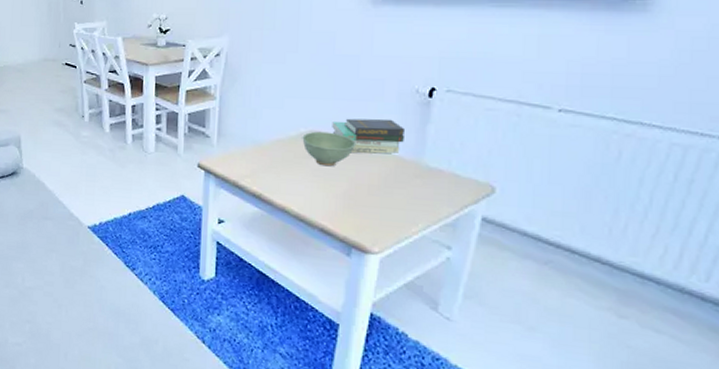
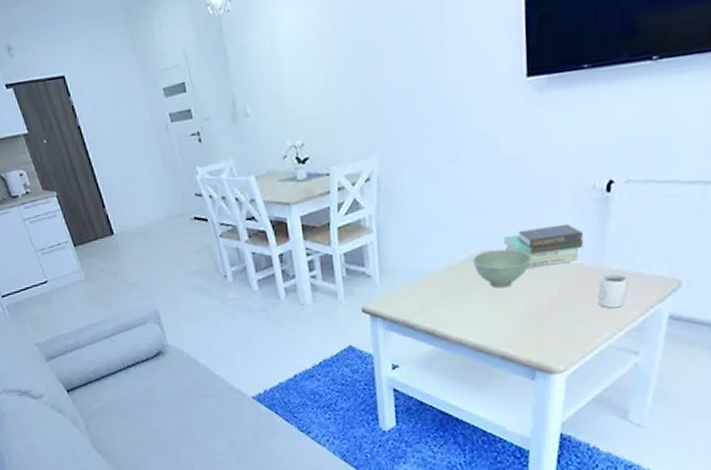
mug: none [415,170,445,203] -> present [598,273,628,309]

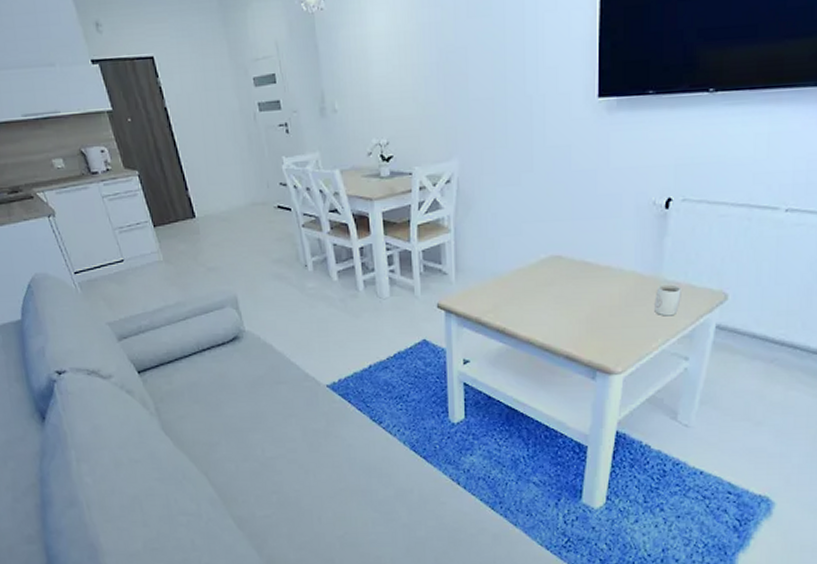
bowl: present [472,248,532,288] -> none [542,255,597,292]
books: present [504,223,583,269] -> none [572,235,643,276]

